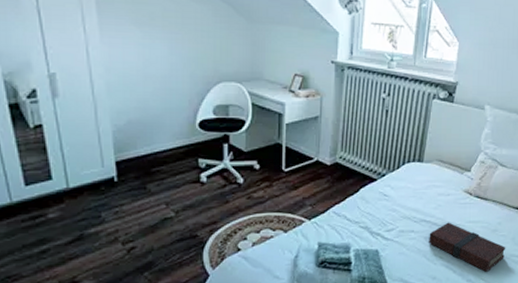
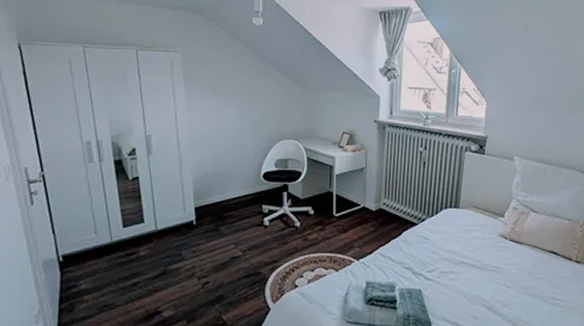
book: present [429,222,506,272] -> none [468,264,543,313]

